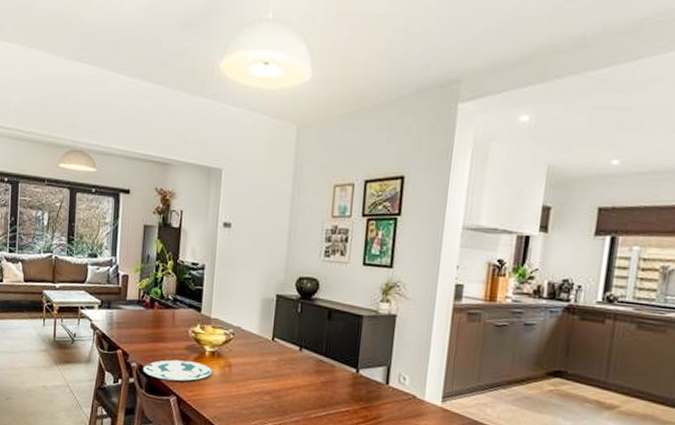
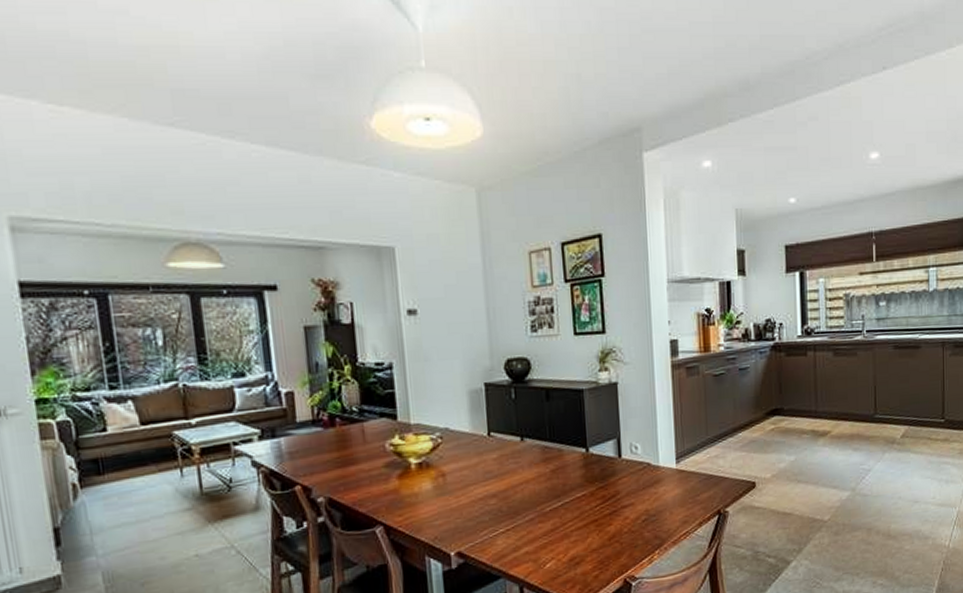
plate: present [142,359,213,382] -> none [333,479,424,510]

